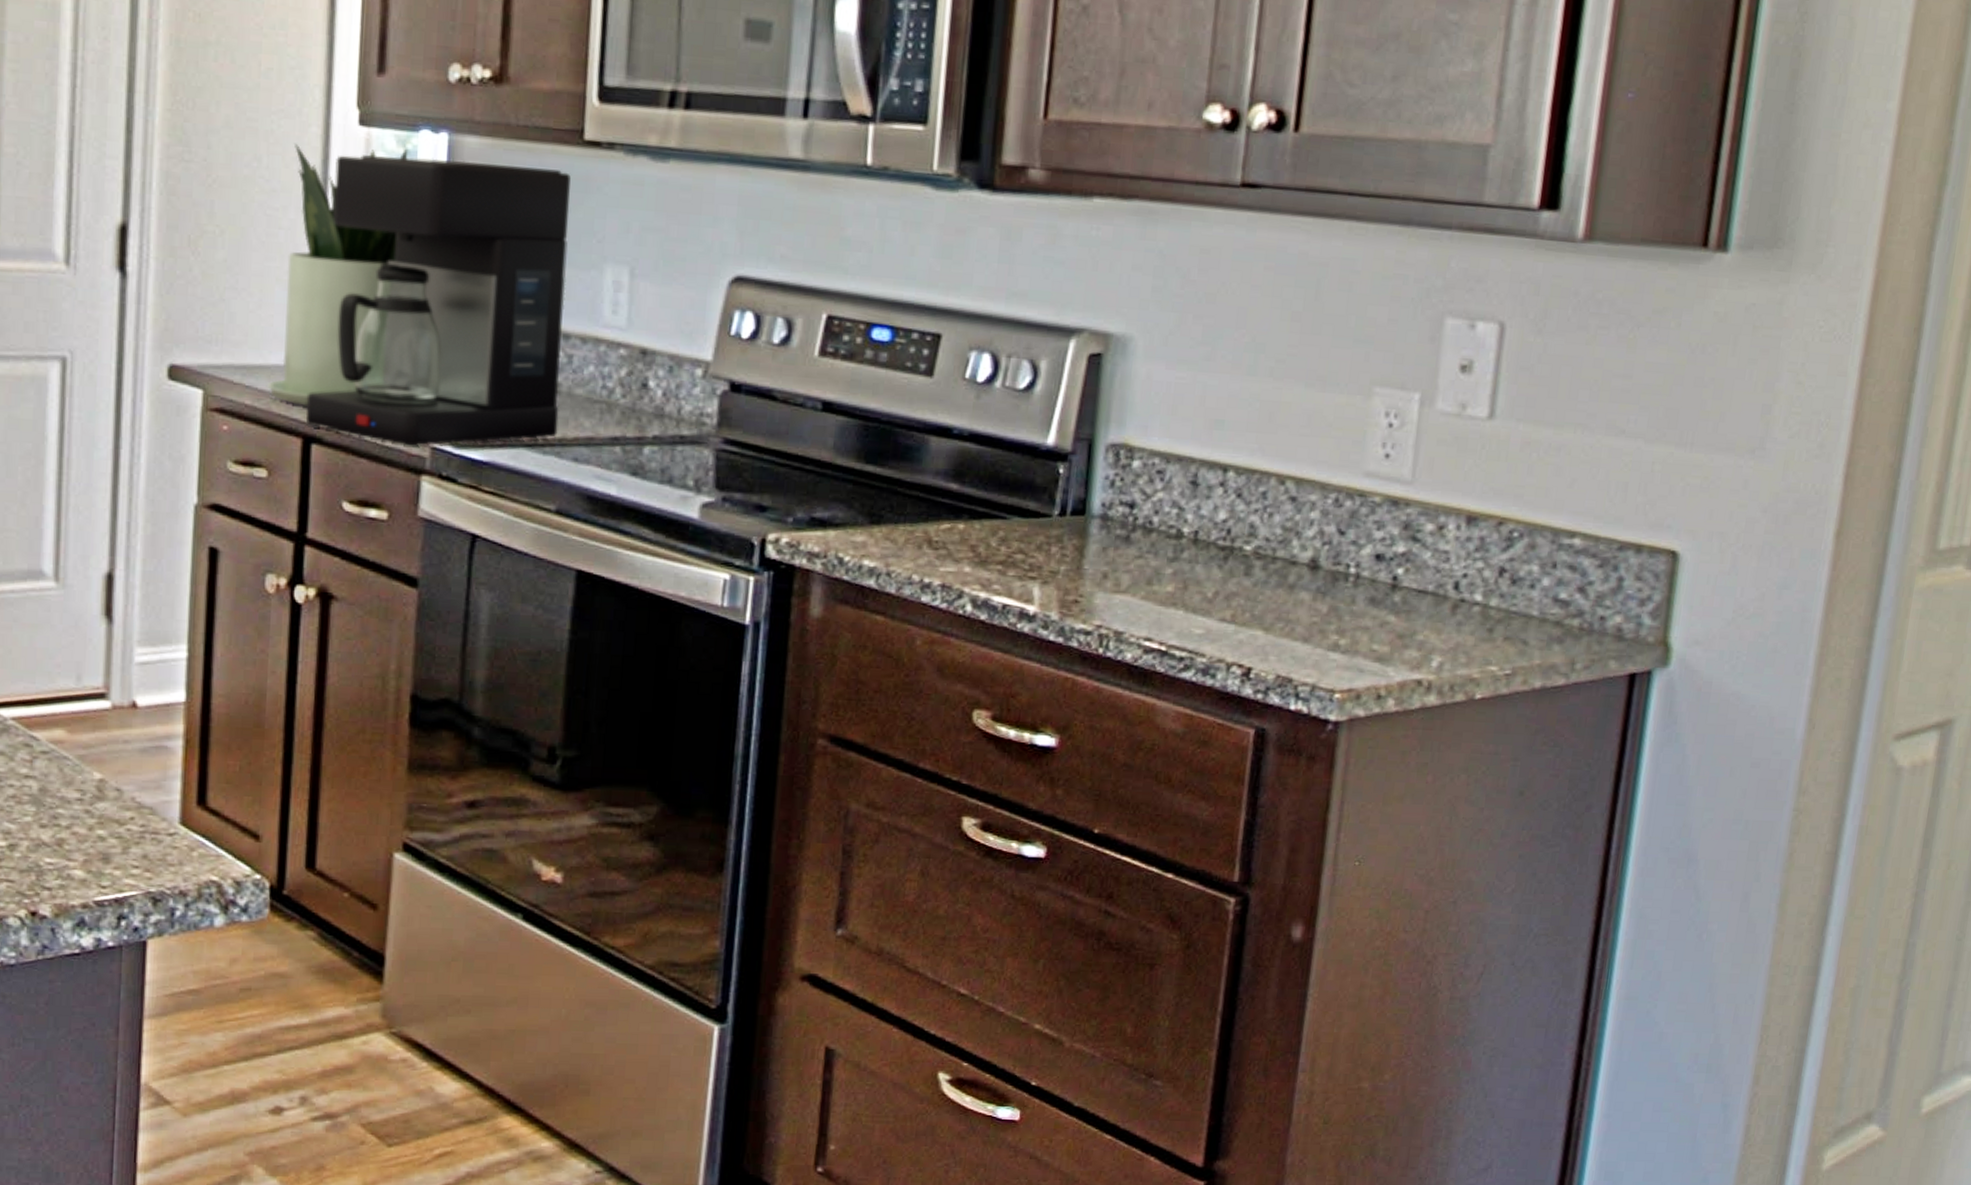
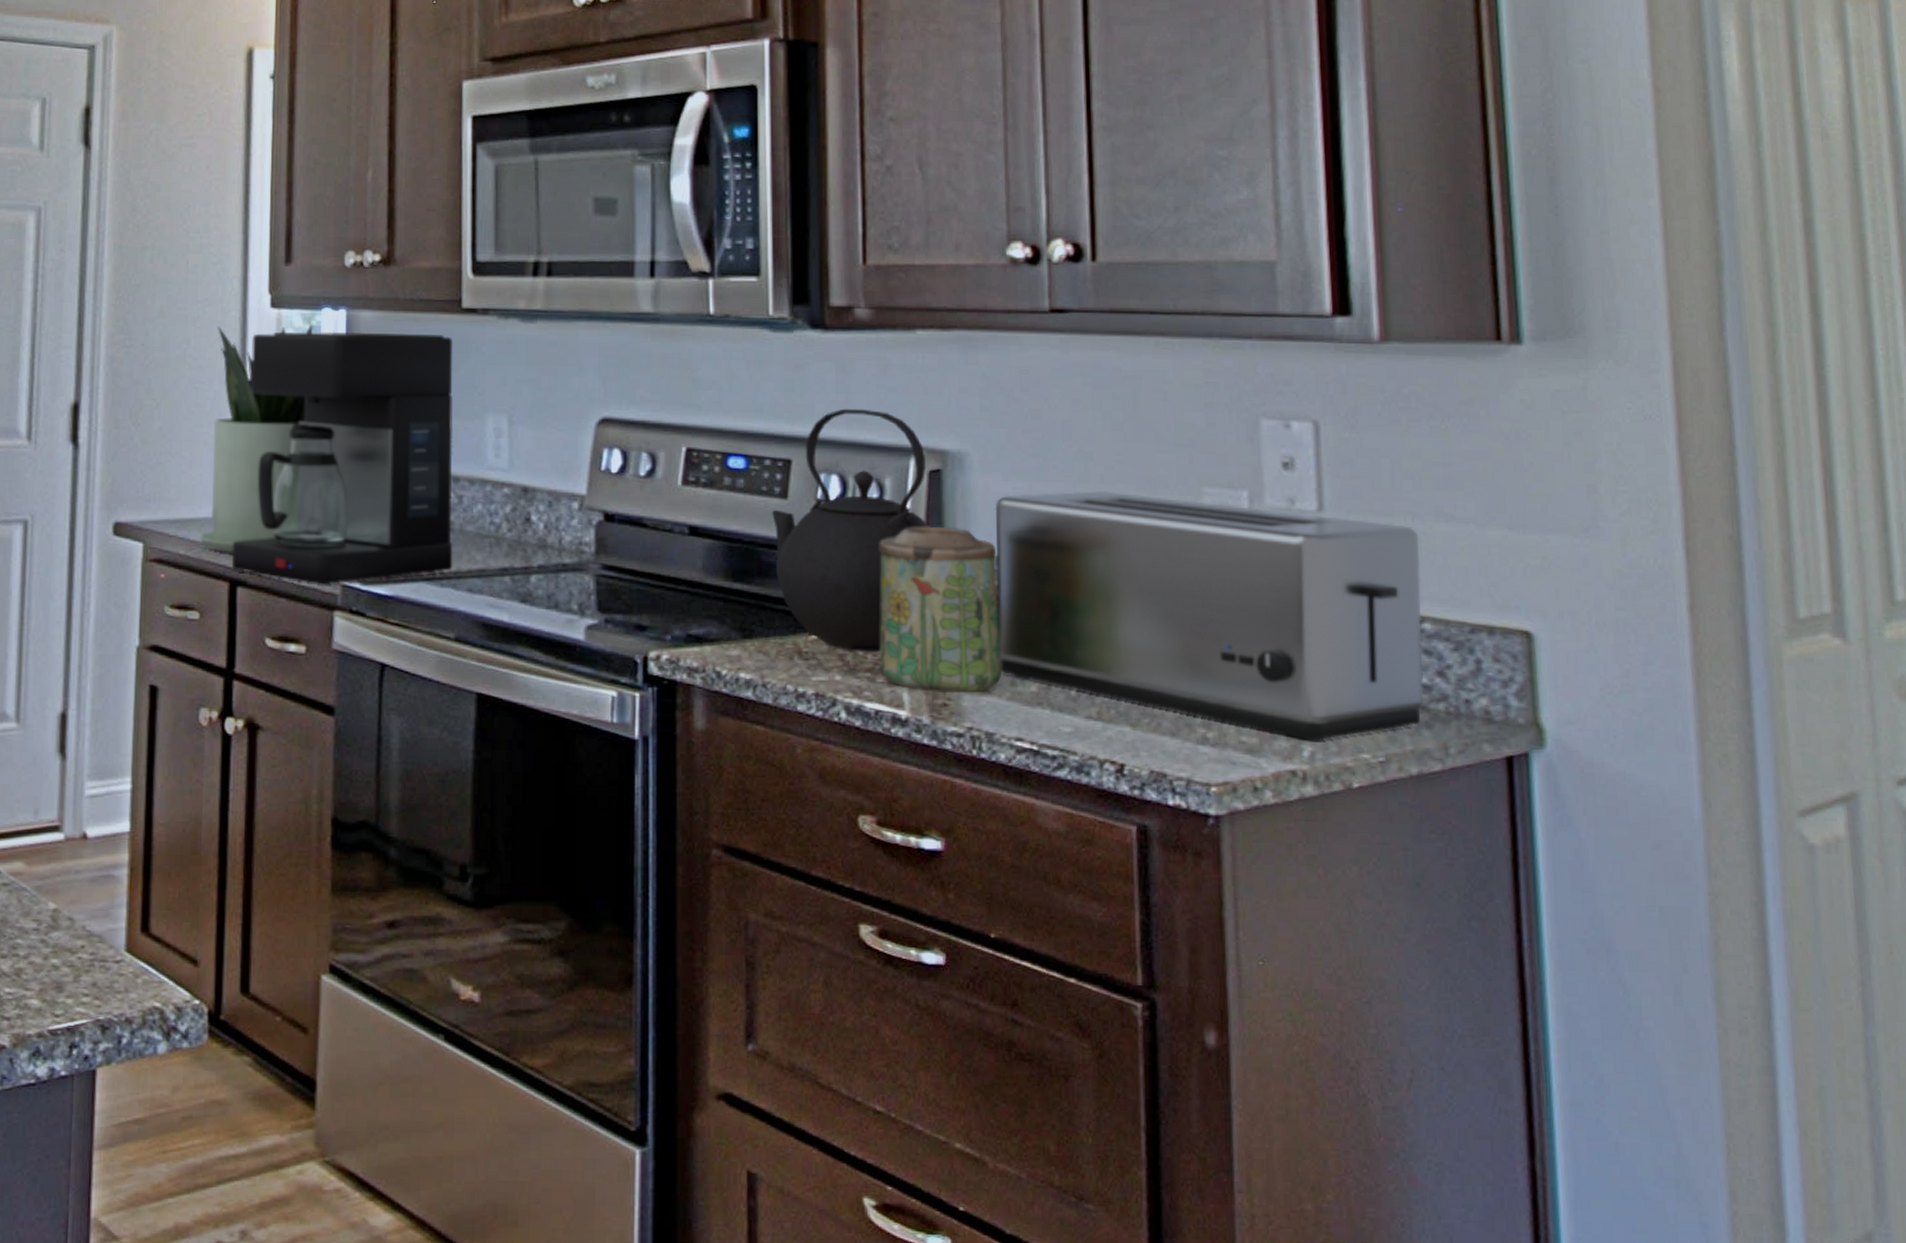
kettle: none [912,280,1087,544] -> present [772,408,929,652]
canister: none [1012,413,1150,592] -> present [879,526,1002,694]
toaster: none [1138,384,1585,651] -> present [995,491,1424,740]

